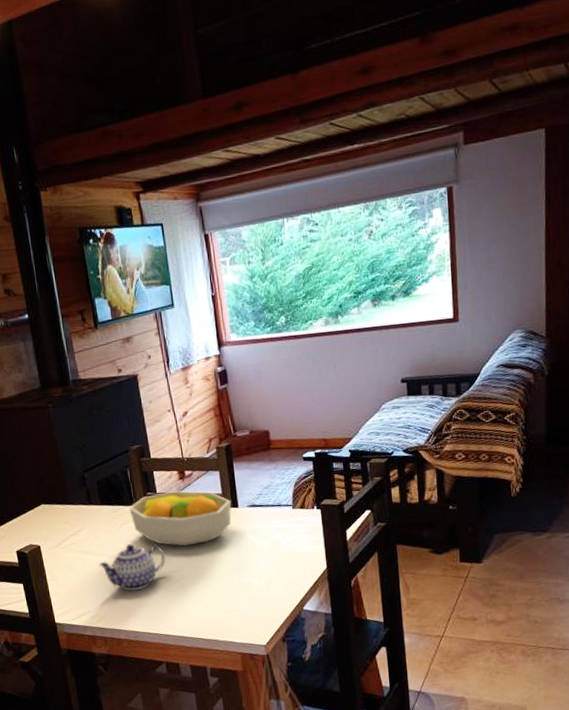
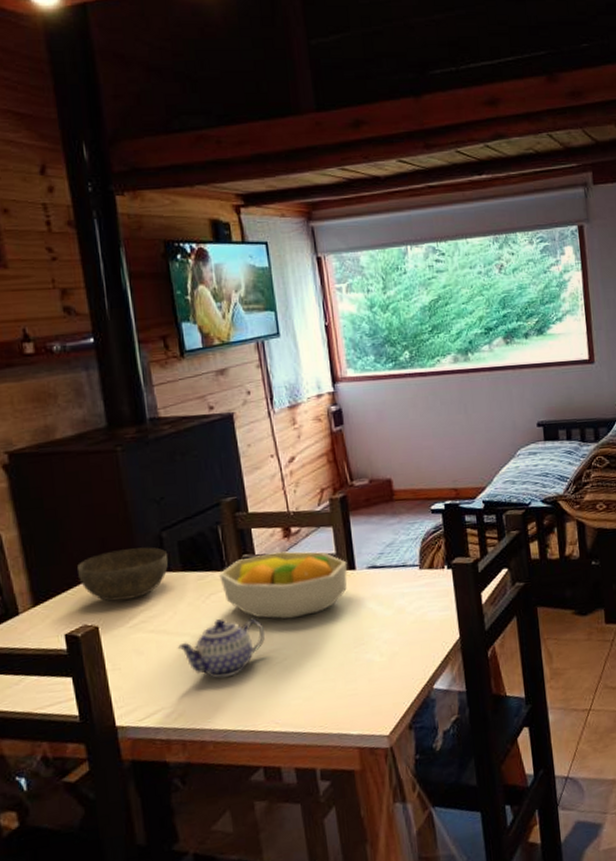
bowl: none [23,485,90,527] -> present [77,547,169,601]

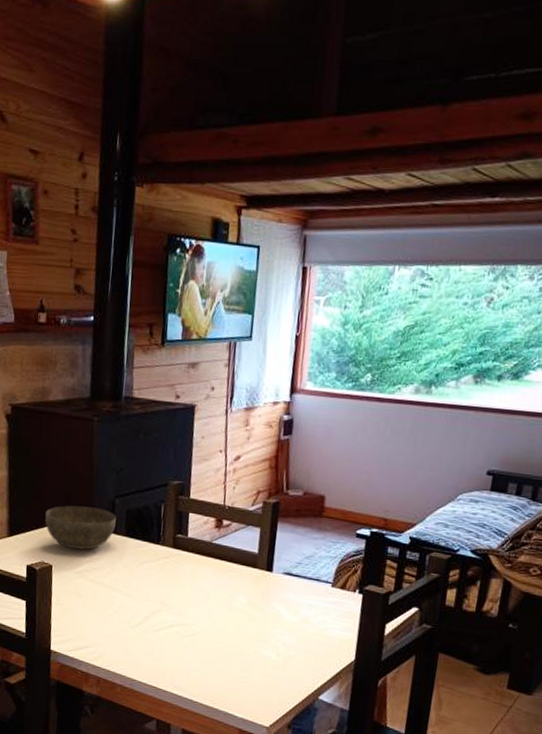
teapot: present [177,618,266,679] -> none [108,585,182,637]
fruit bowl: present [219,551,348,619] -> none [154,537,266,602]

